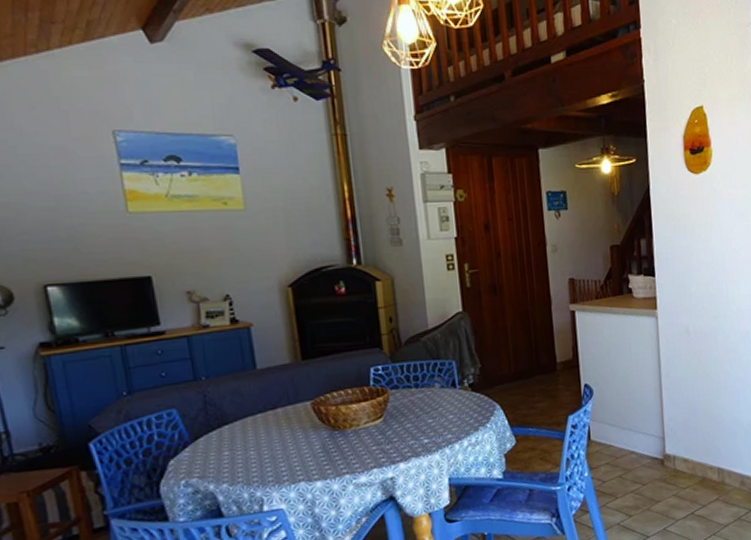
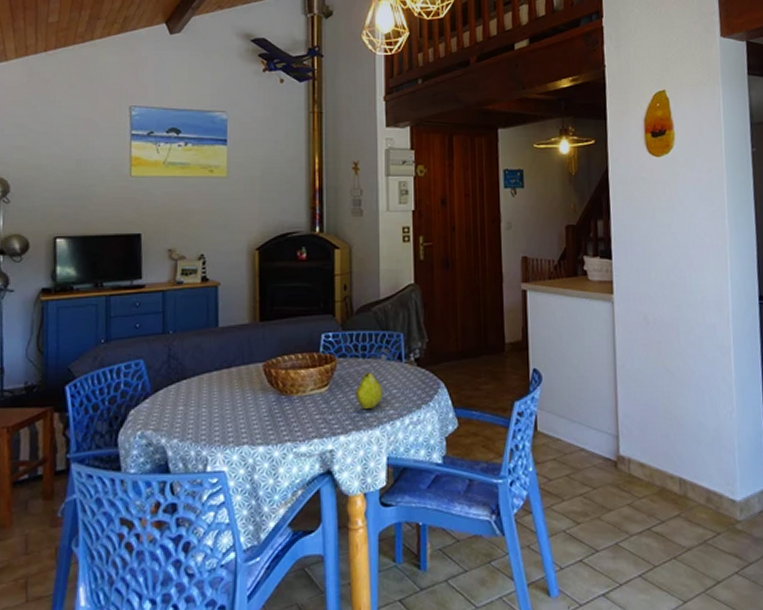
fruit: none [411,400,440,437] -> present [355,371,384,410]

